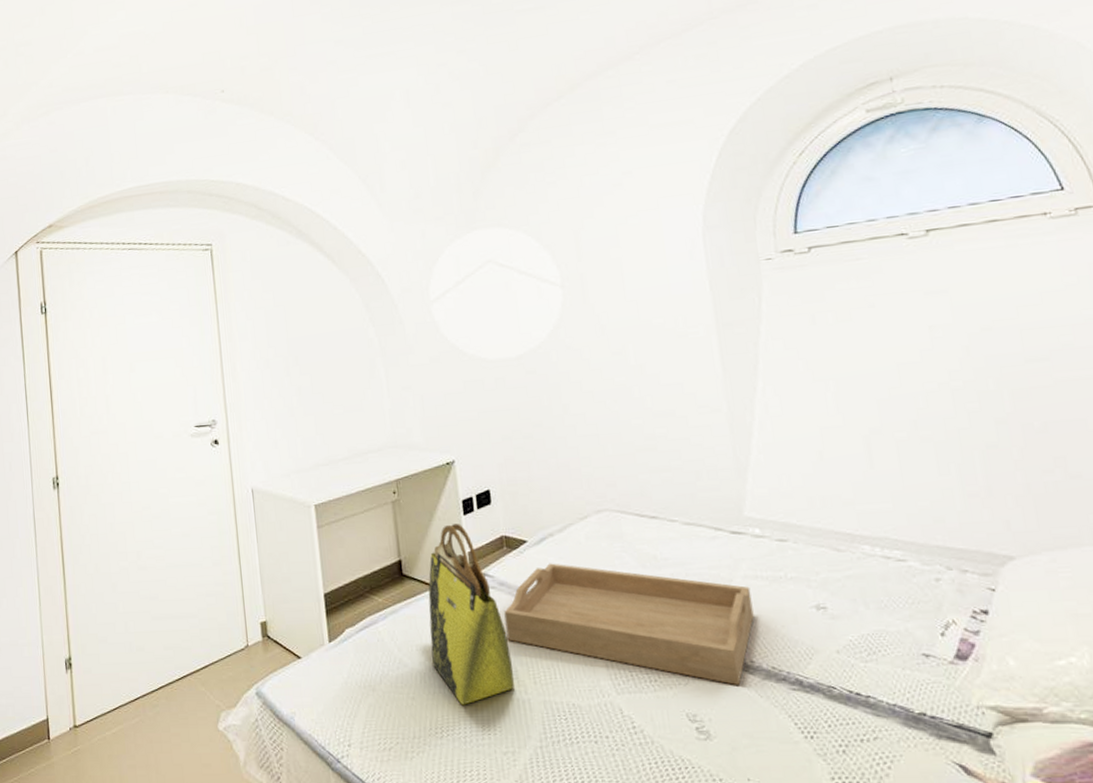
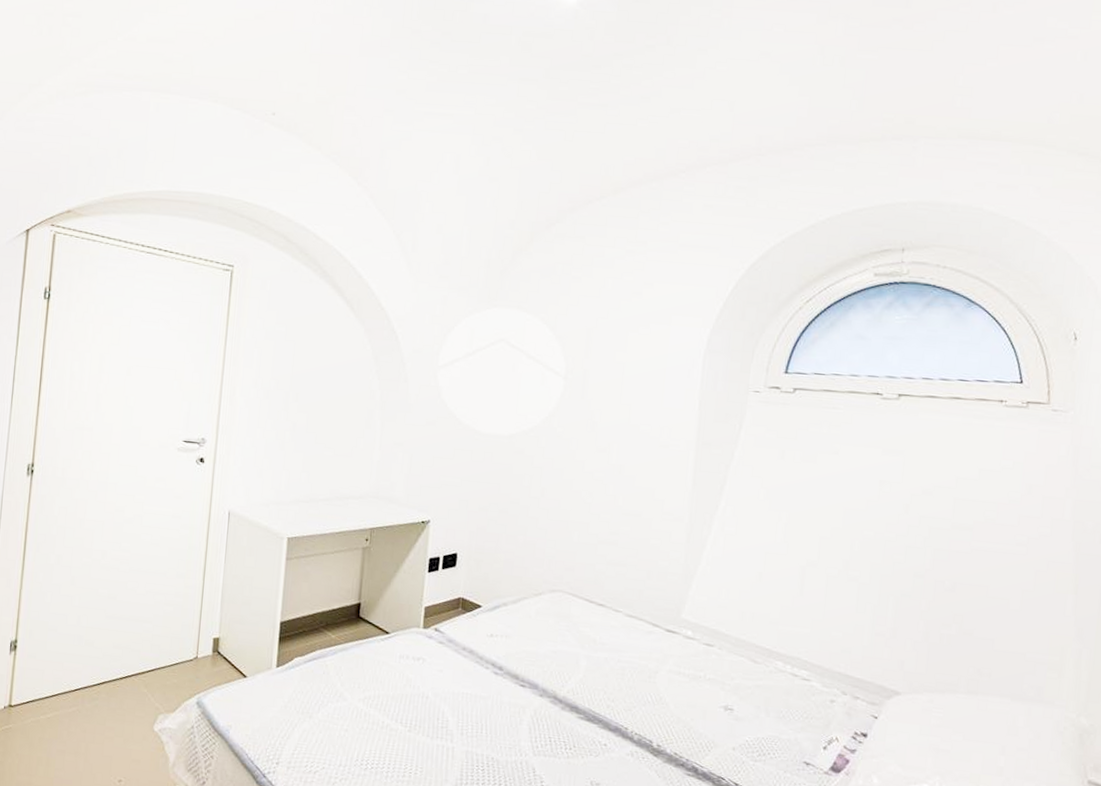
tote bag: present [428,524,514,705] -> none [370,578,446,744]
serving tray: present [504,563,754,685] -> none [445,629,672,764]

